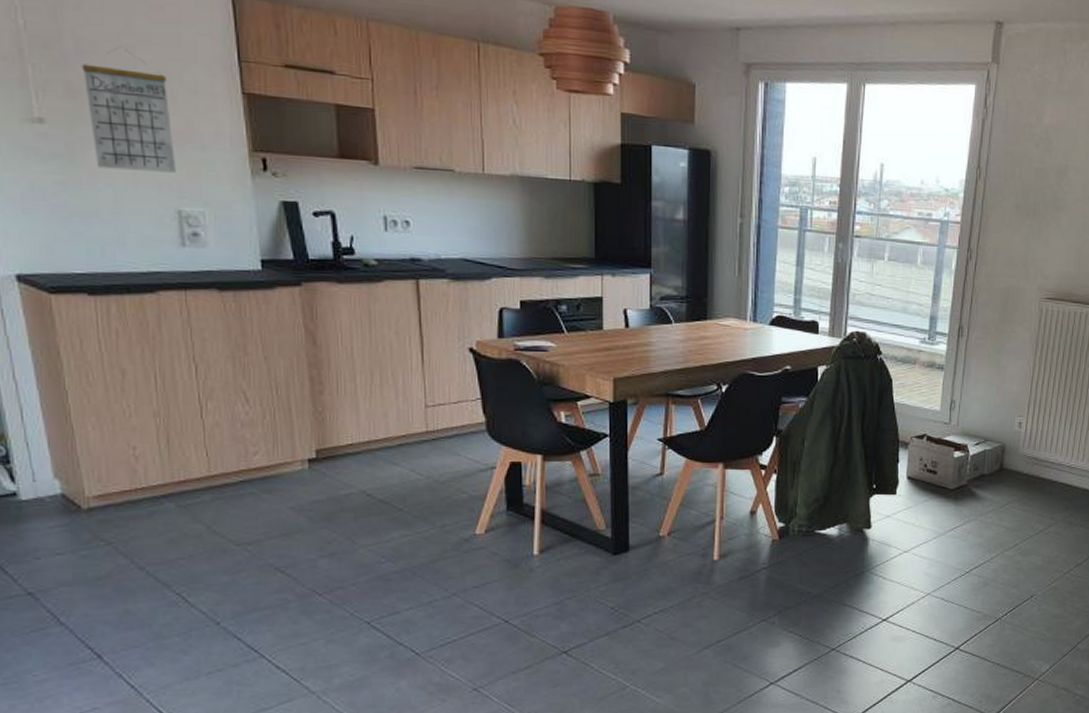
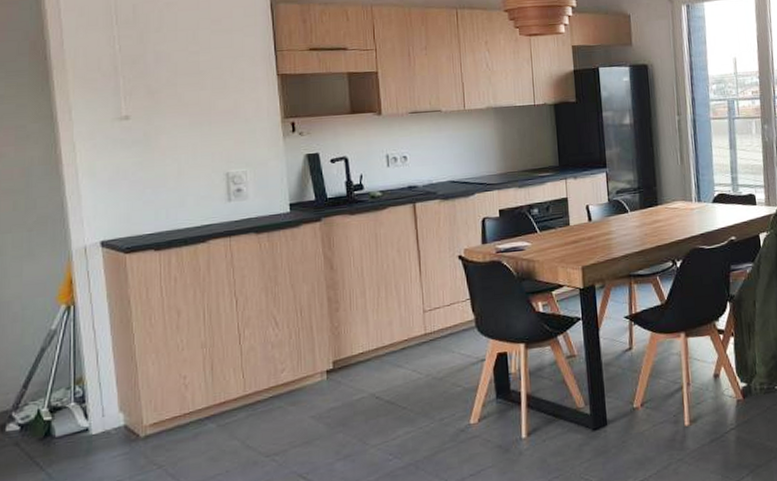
calendar: present [81,46,176,173] -> none [159,54,226,148]

